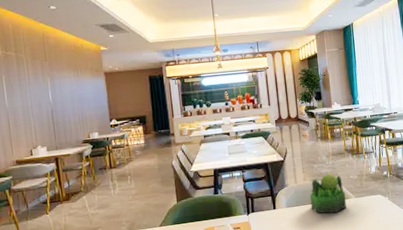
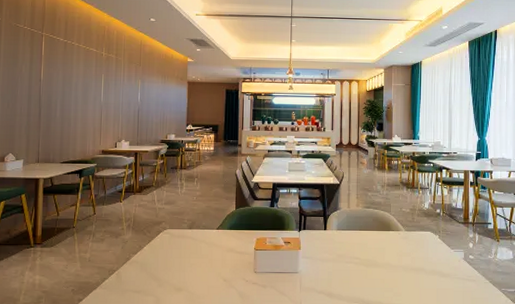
plant: present [309,173,347,214] -> none [360,202,396,243]

